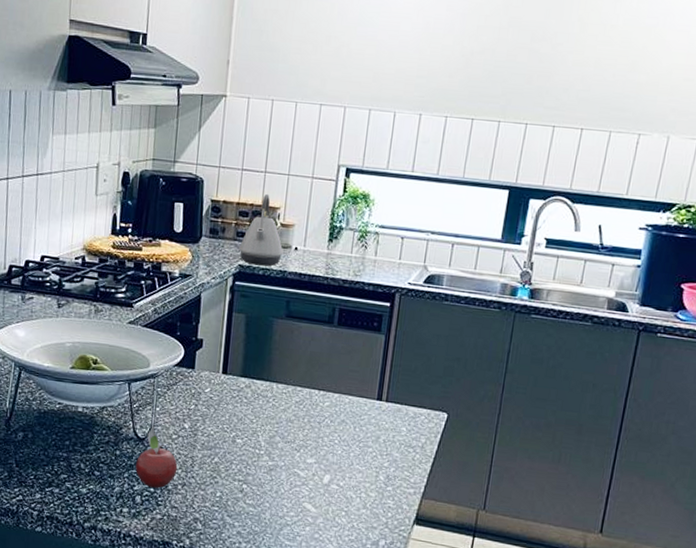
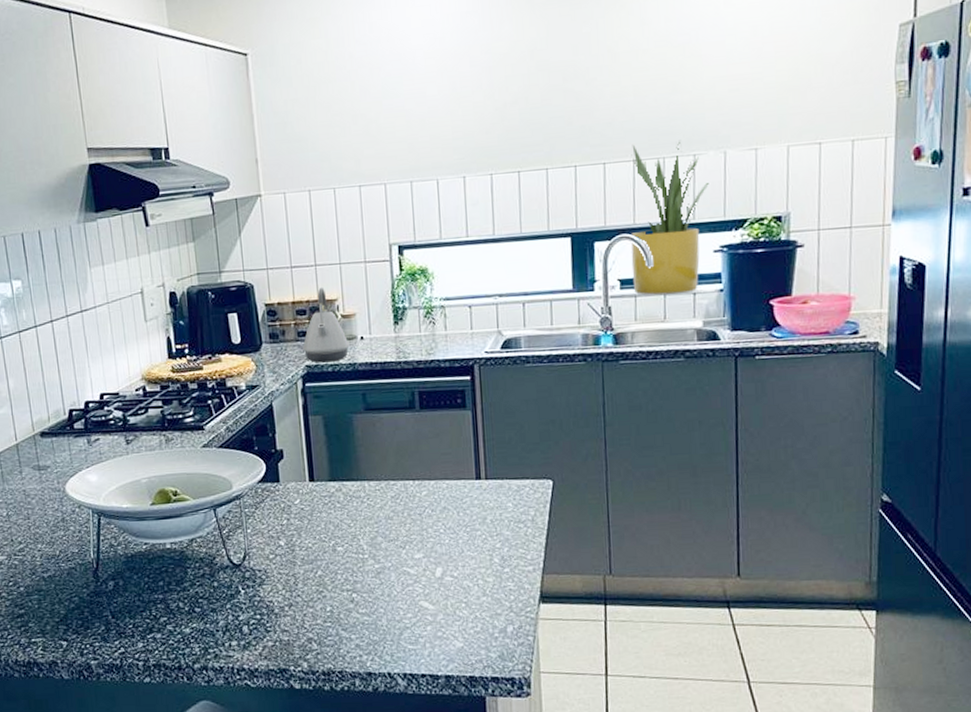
fruit: present [135,424,178,489] -> none [236,547,281,615]
planter: none [558,113,648,263] -> present [631,140,709,295]

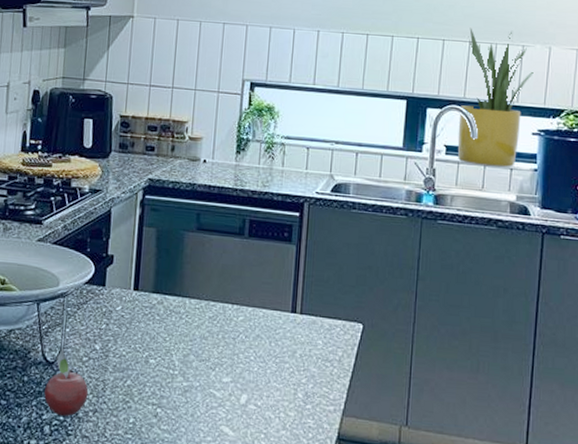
fruit: none [236,547,281,615] -> present [44,346,89,416]
kettle: present [302,287,350,363] -> none [148,108,192,179]

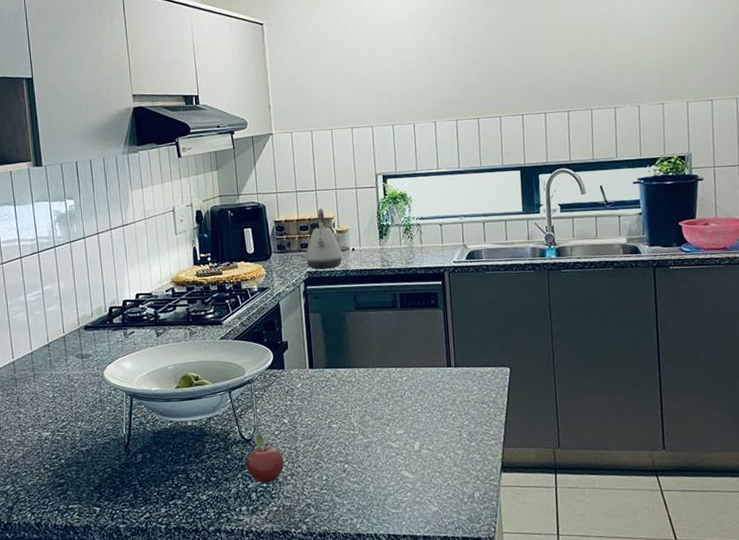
kettle: none [148,108,192,179] -> present [305,207,343,270]
planter: present [457,27,534,168] -> none [566,96,627,217]

